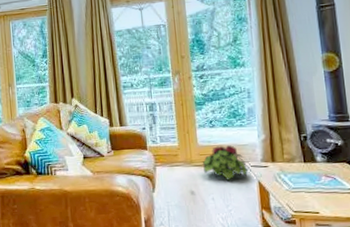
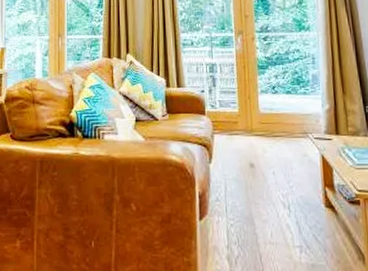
potted plant: present [202,145,251,182] -> none [263,114,314,154]

